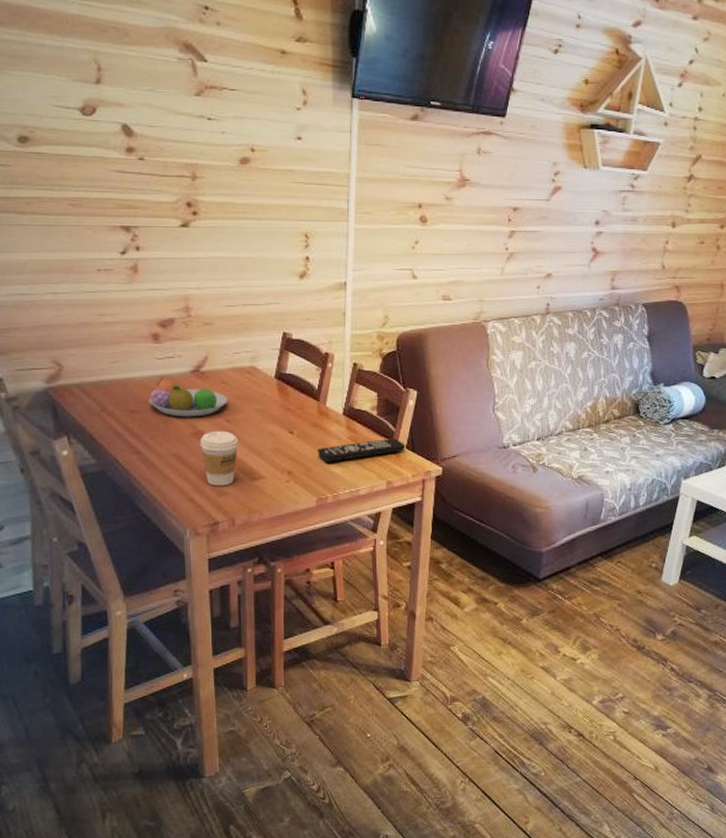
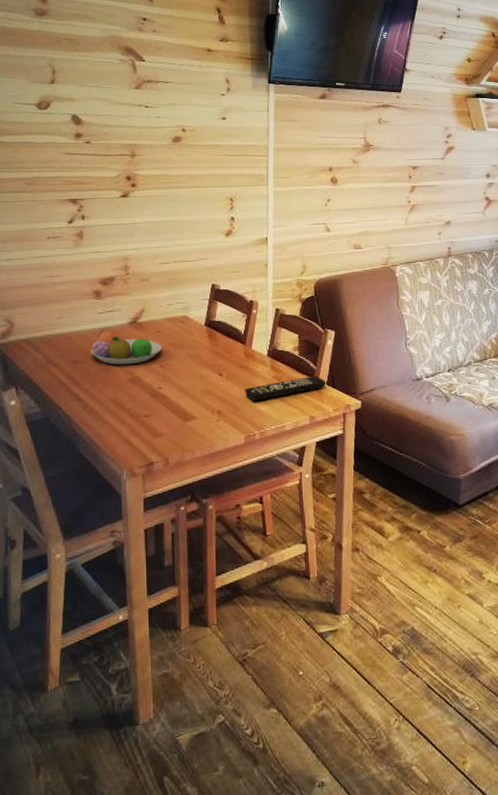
coffee cup: present [200,430,238,486] -> none [136,376,171,428]

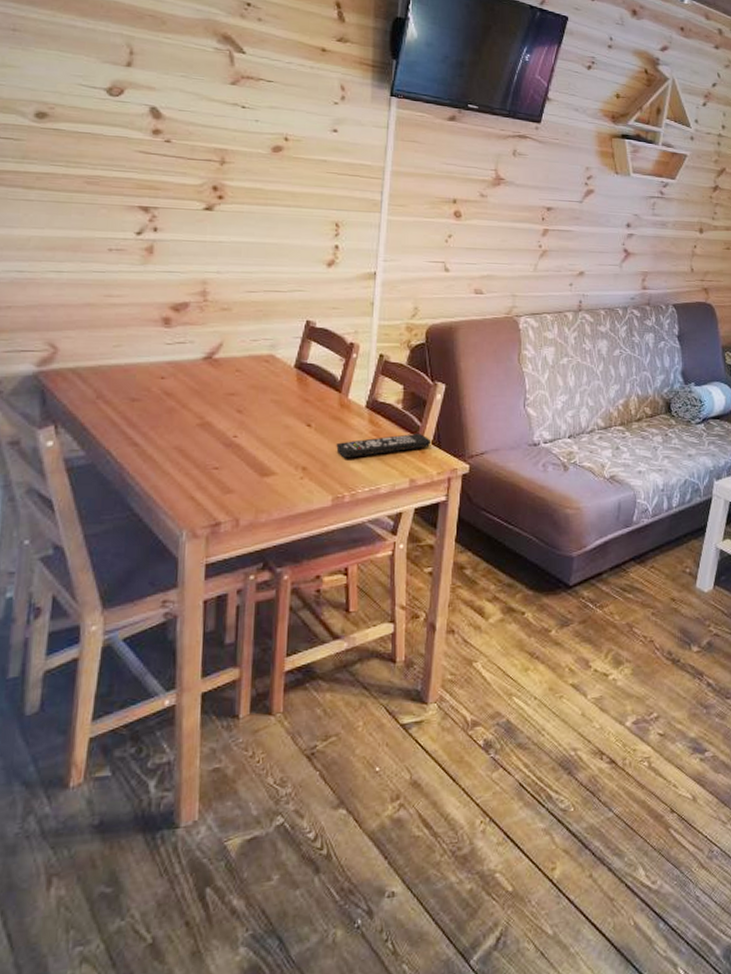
fruit bowl: present [90,330,162,365] -> none [153,365,241,407]

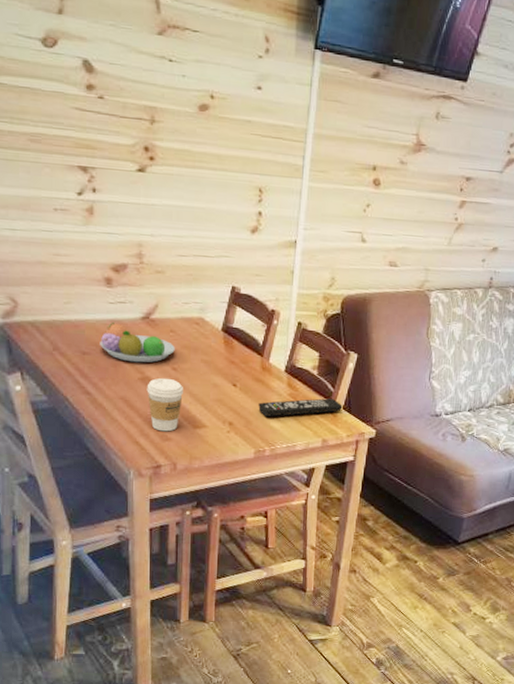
fruit bowl: none [153,365,241,407] -> present [100,322,175,363]
coffee cup: none [206,422,249,483] -> present [147,378,183,432]

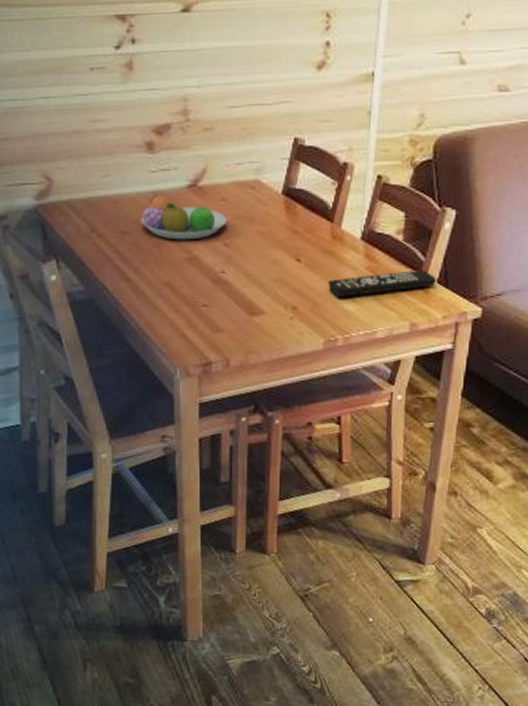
coffee cup: present [147,378,183,432] -> none [194,256,237,321]

